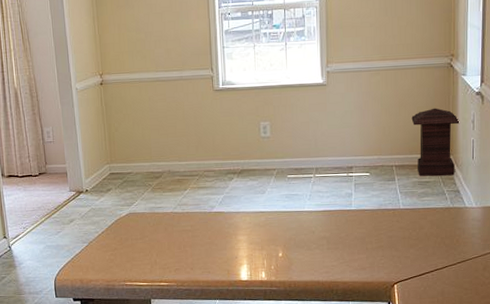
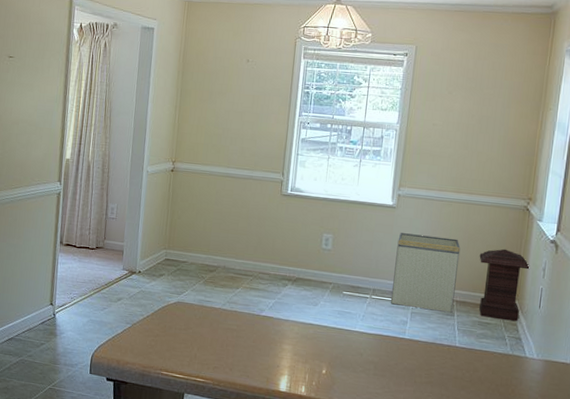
storage bin: none [333,106,393,180] -> present [390,233,461,313]

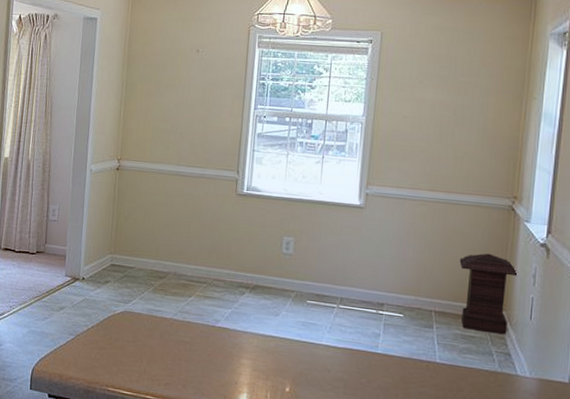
storage bin: present [390,233,461,313] -> none [360,235,438,325]

